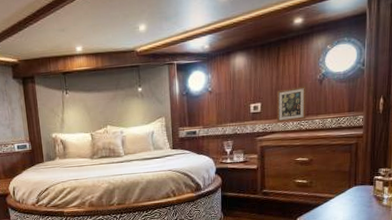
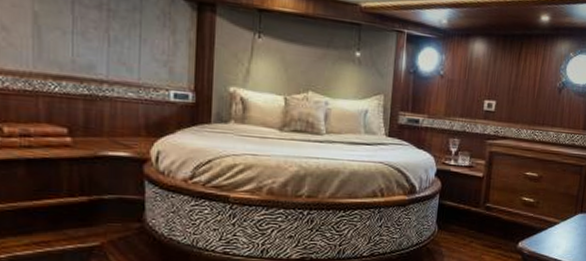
picture frame: present [276,85,306,123] -> none [510,90,545,130]

